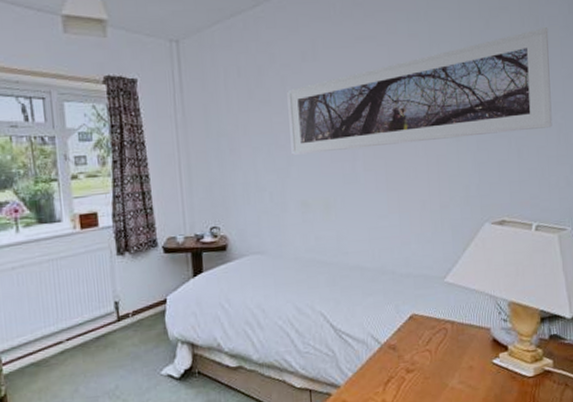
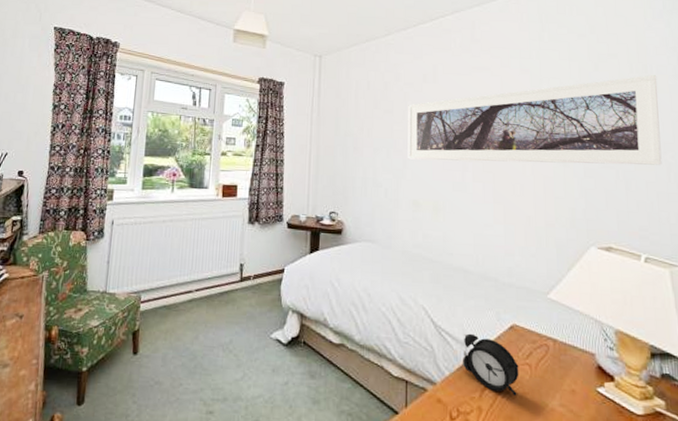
alarm clock: none [364,330,420,383] -> present [462,333,519,397]

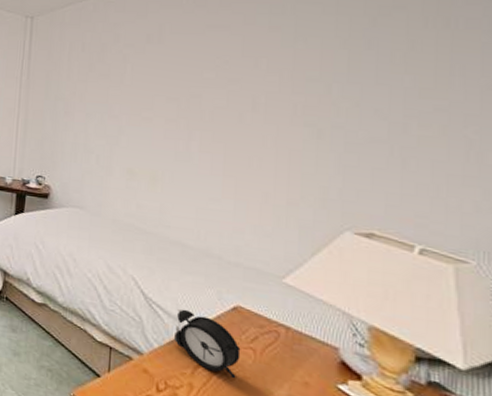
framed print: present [408,75,662,165] -> none [124,30,464,142]

